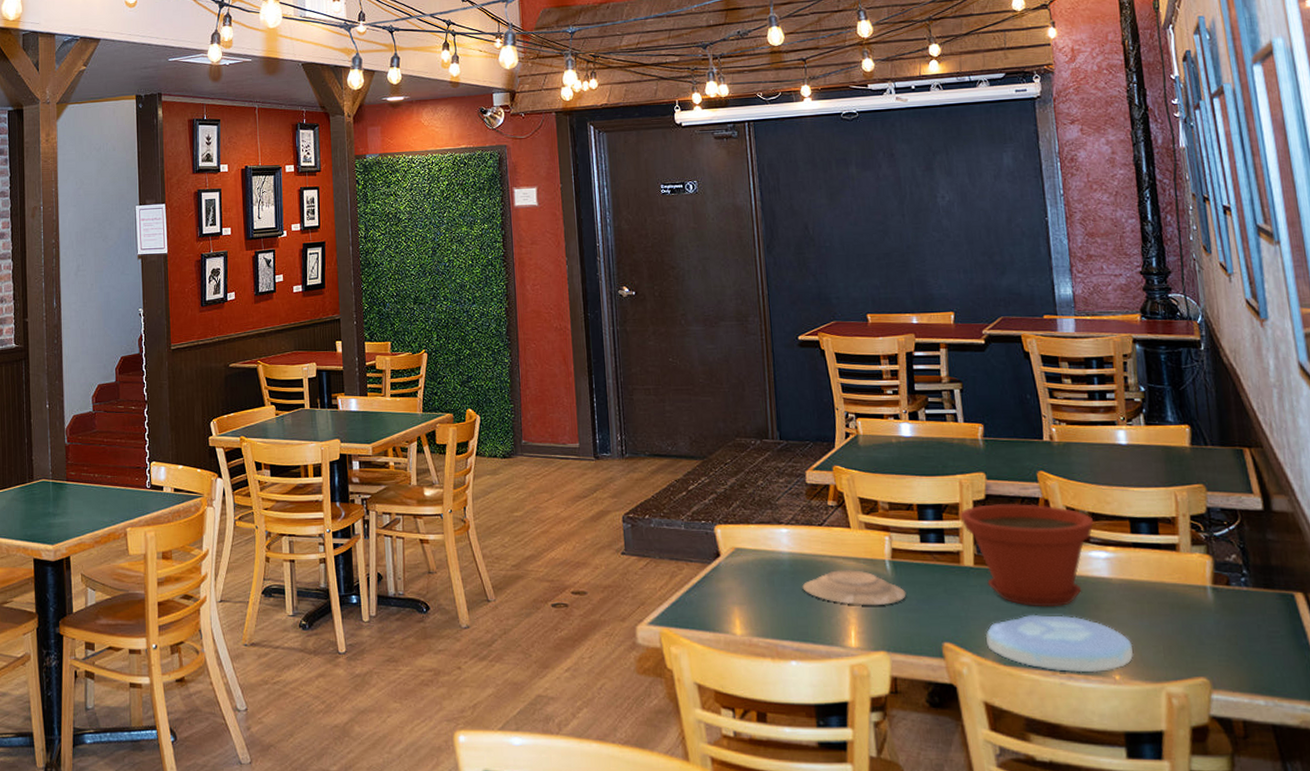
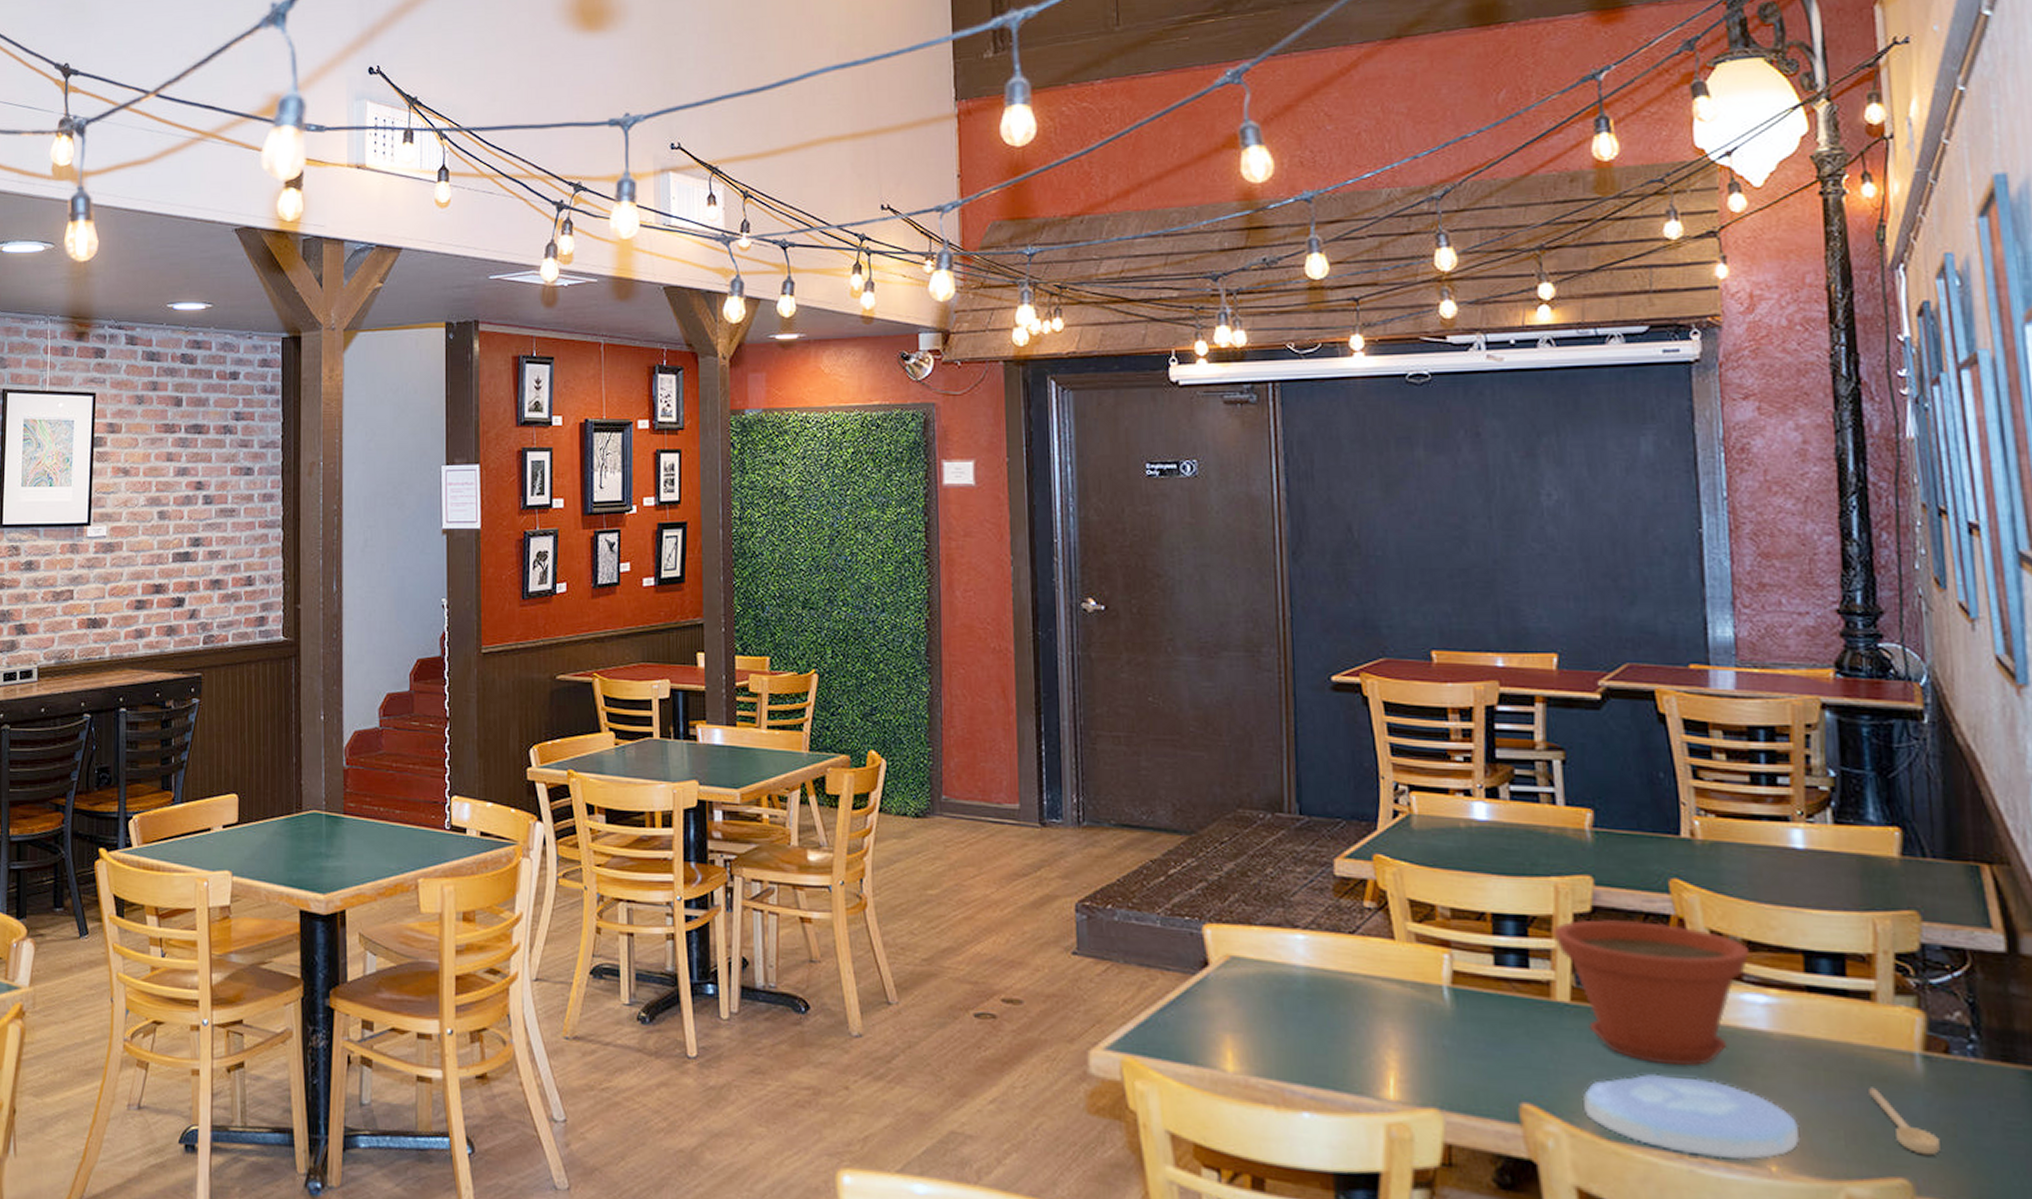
plate: present [802,570,907,605] -> none [1322,995,1471,1046]
spoon: none [1178,613,1227,660] -> present [1869,1087,1940,1156]

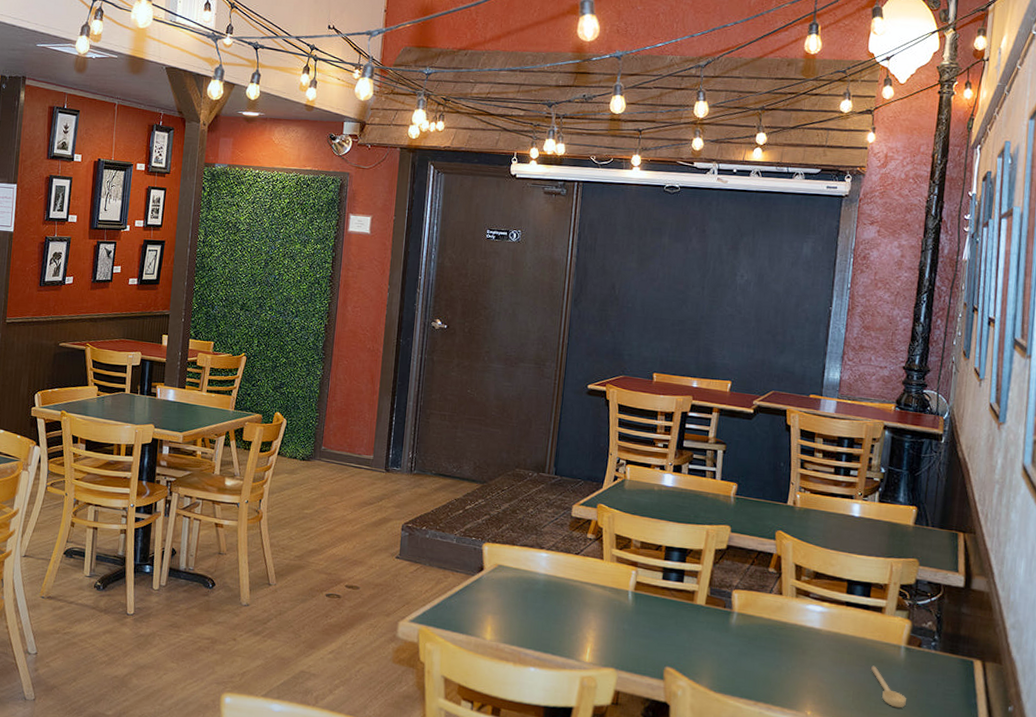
plant pot: present [1553,919,1749,1066] -> none [701,553,816,648]
plate: present [1582,1073,1801,1159] -> none [703,652,828,707]

